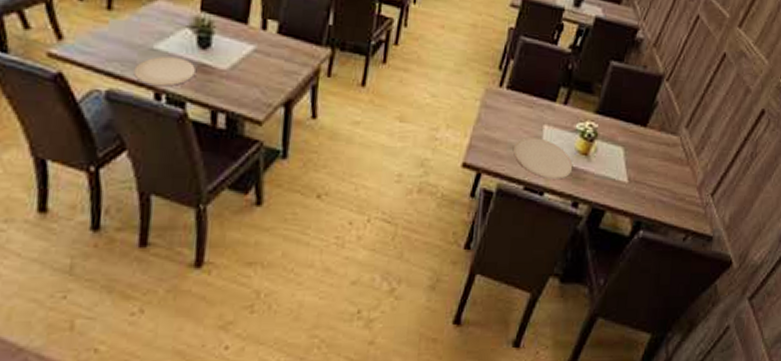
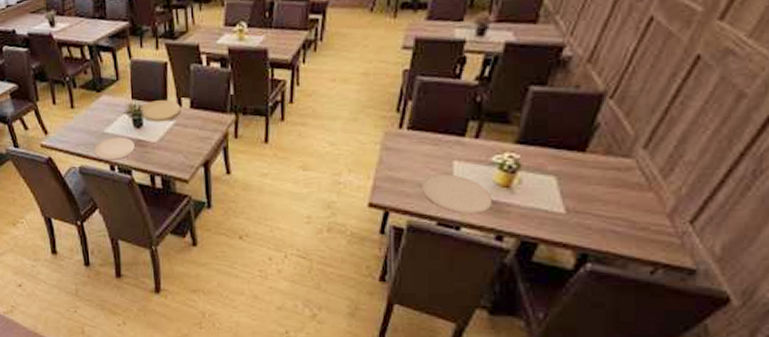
plate: none [209,17,266,47] -> present [140,100,182,124]

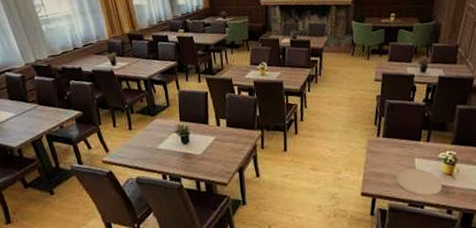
plate: present [94,136,135,160] -> none [149,151,183,171]
plate: present [140,100,182,124] -> none [187,121,220,140]

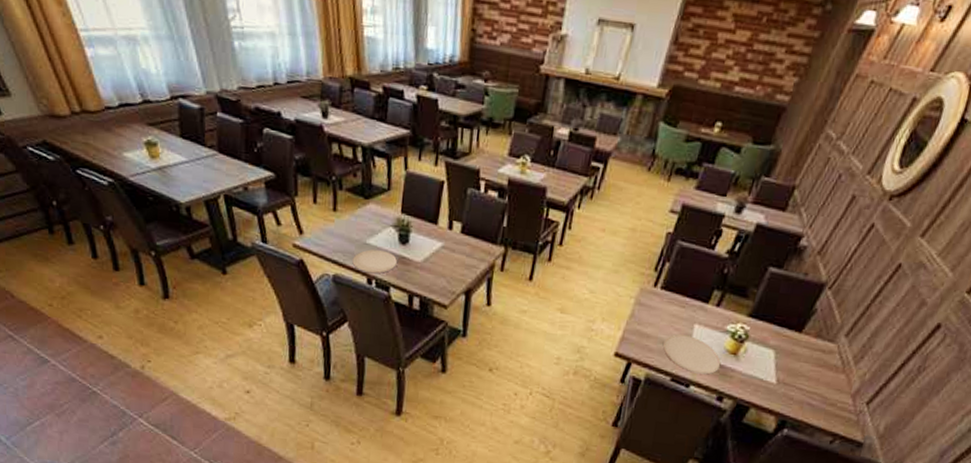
plate: none [149,151,183,171] -> present [352,249,397,274]

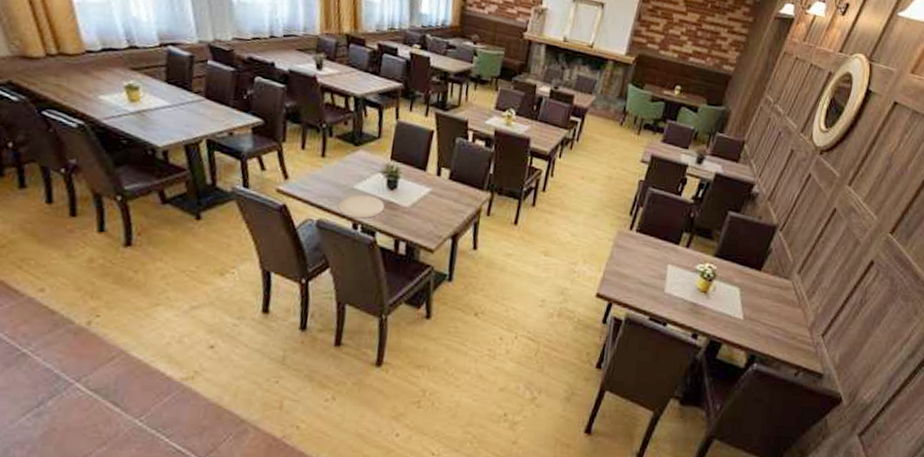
plate: present [663,334,721,375] -> none [641,274,694,313]

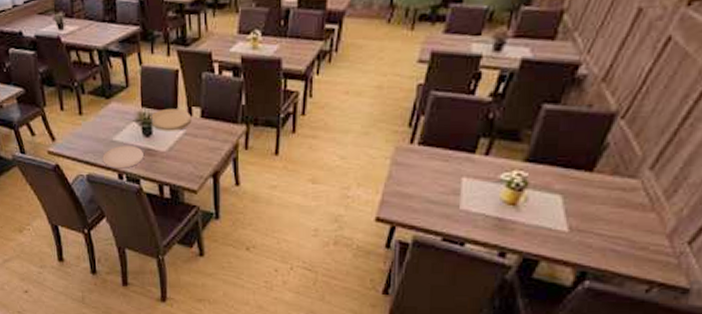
plate: none [396,165,440,190] -> present [150,109,192,133]

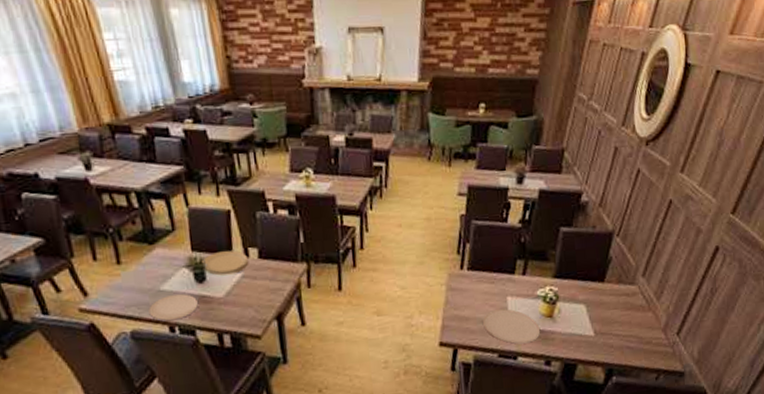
plate: none [429,190,499,230] -> present [483,309,541,345]

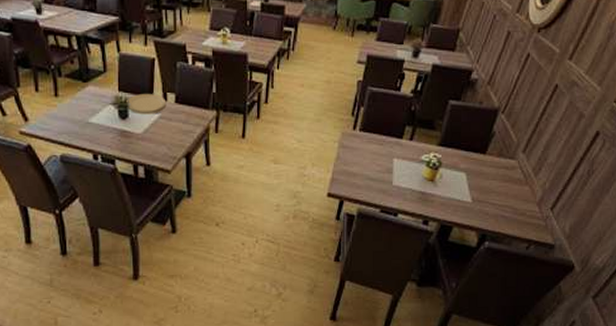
plate: present [148,293,198,321] -> none [77,126,119,150]
plate: present [483,309,541,345] -> none [369,169,422,203]

